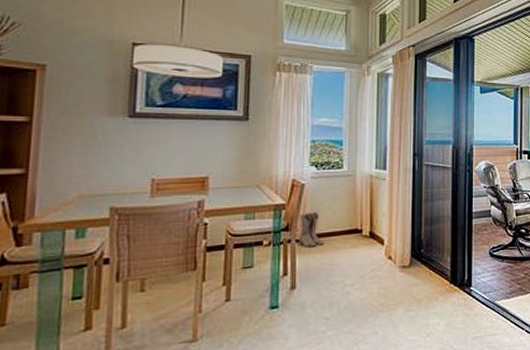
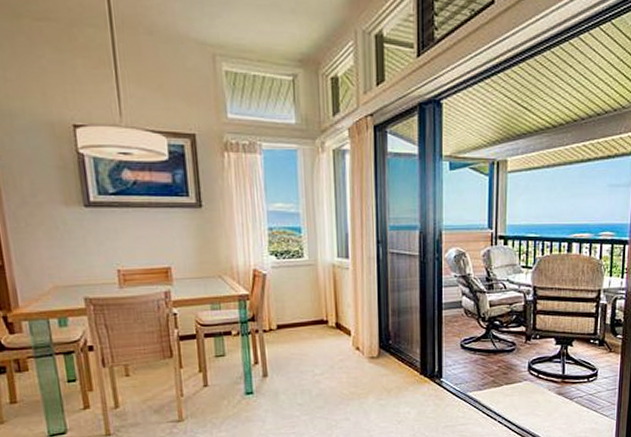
boots: present [298,212,324,248] -> none [264,302,291,338]

